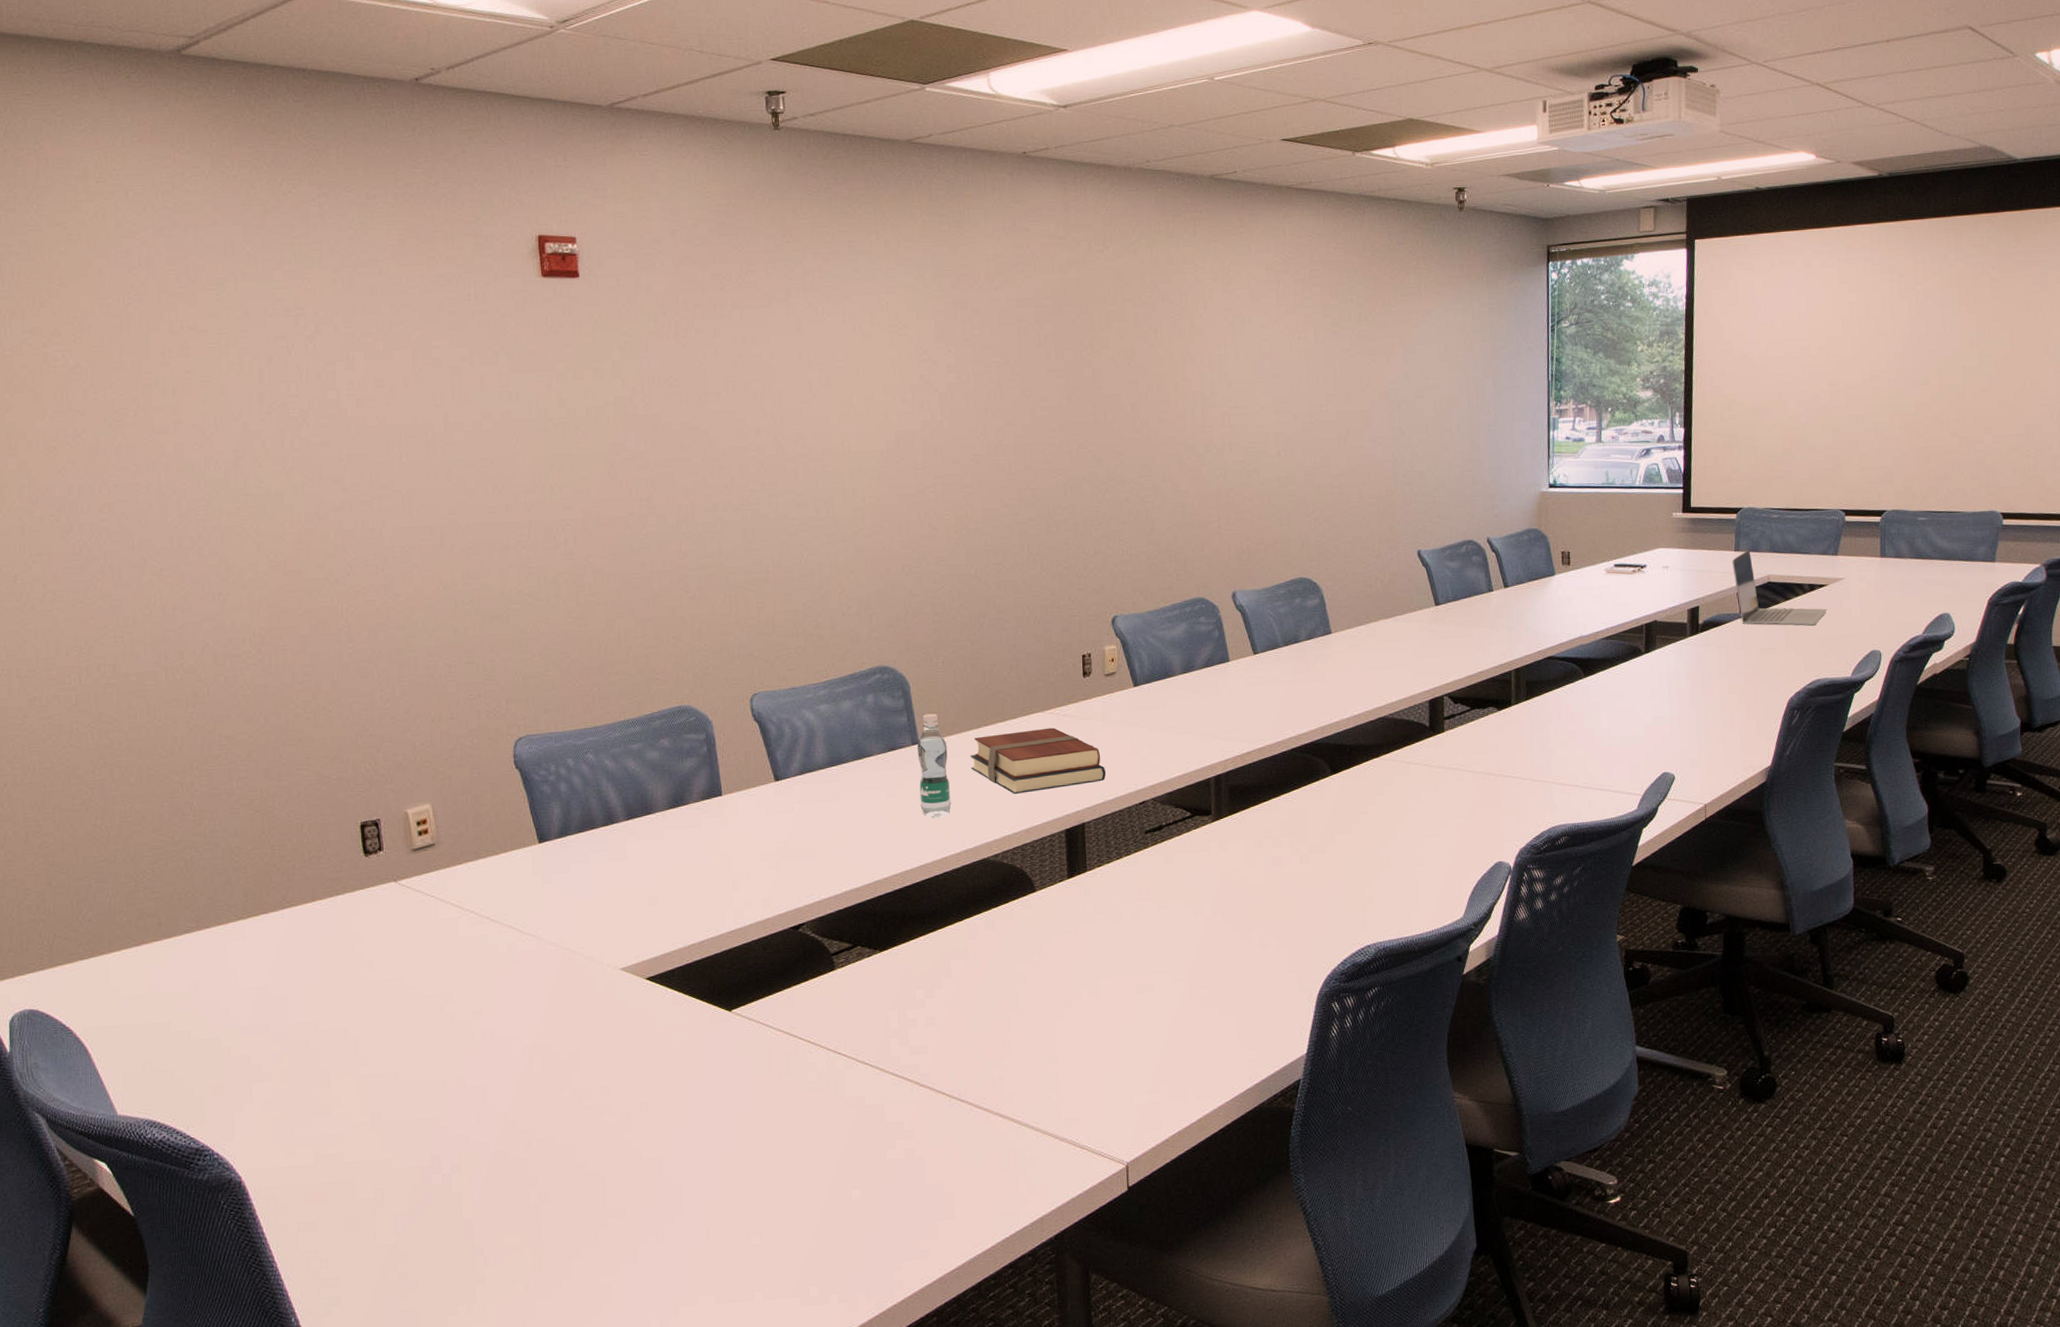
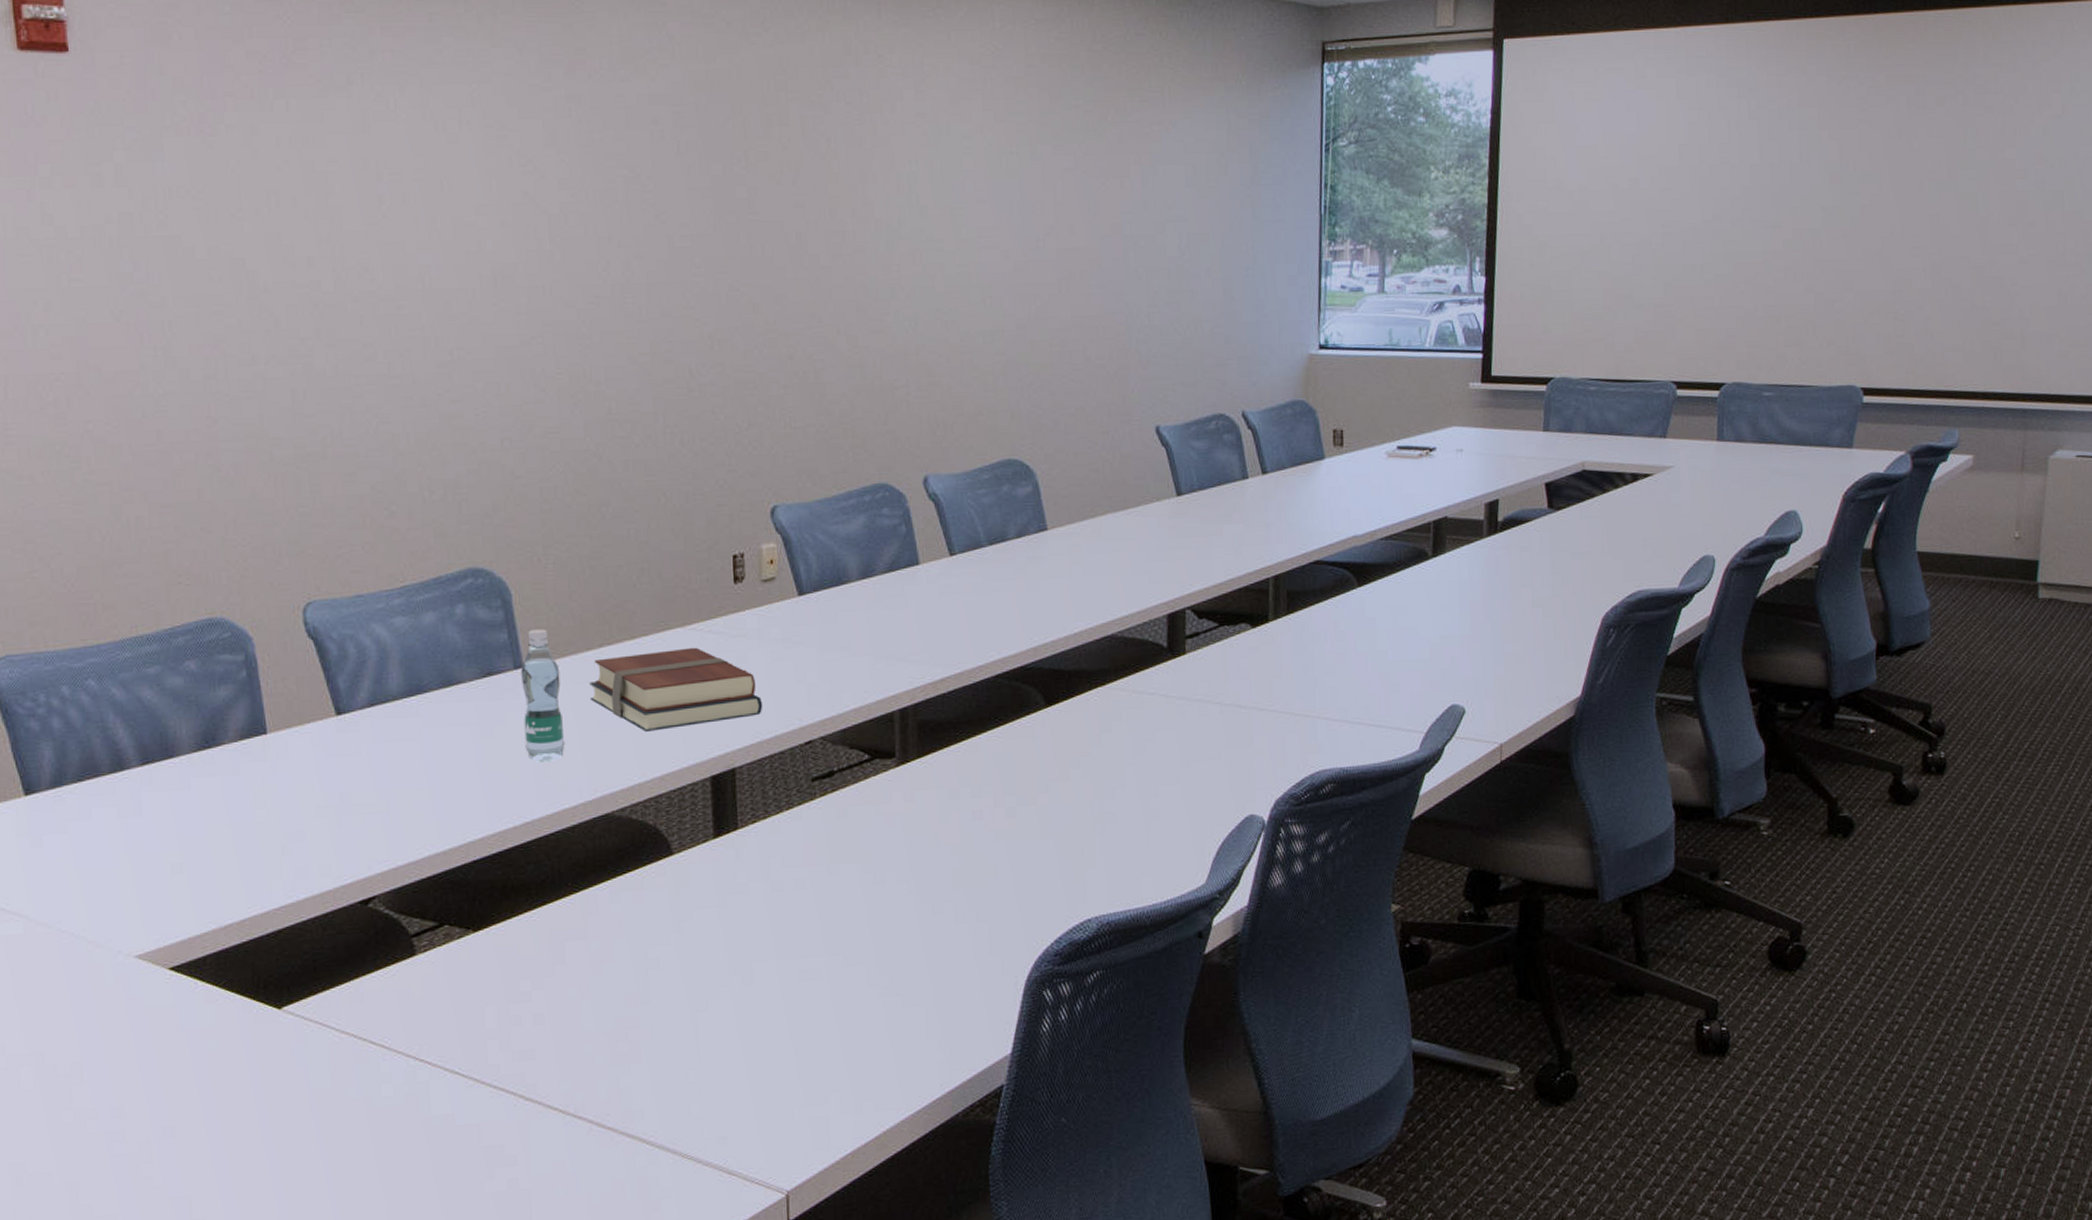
laptop: present [1732,549,1827,626] -> none [1540,429,1652,525]

